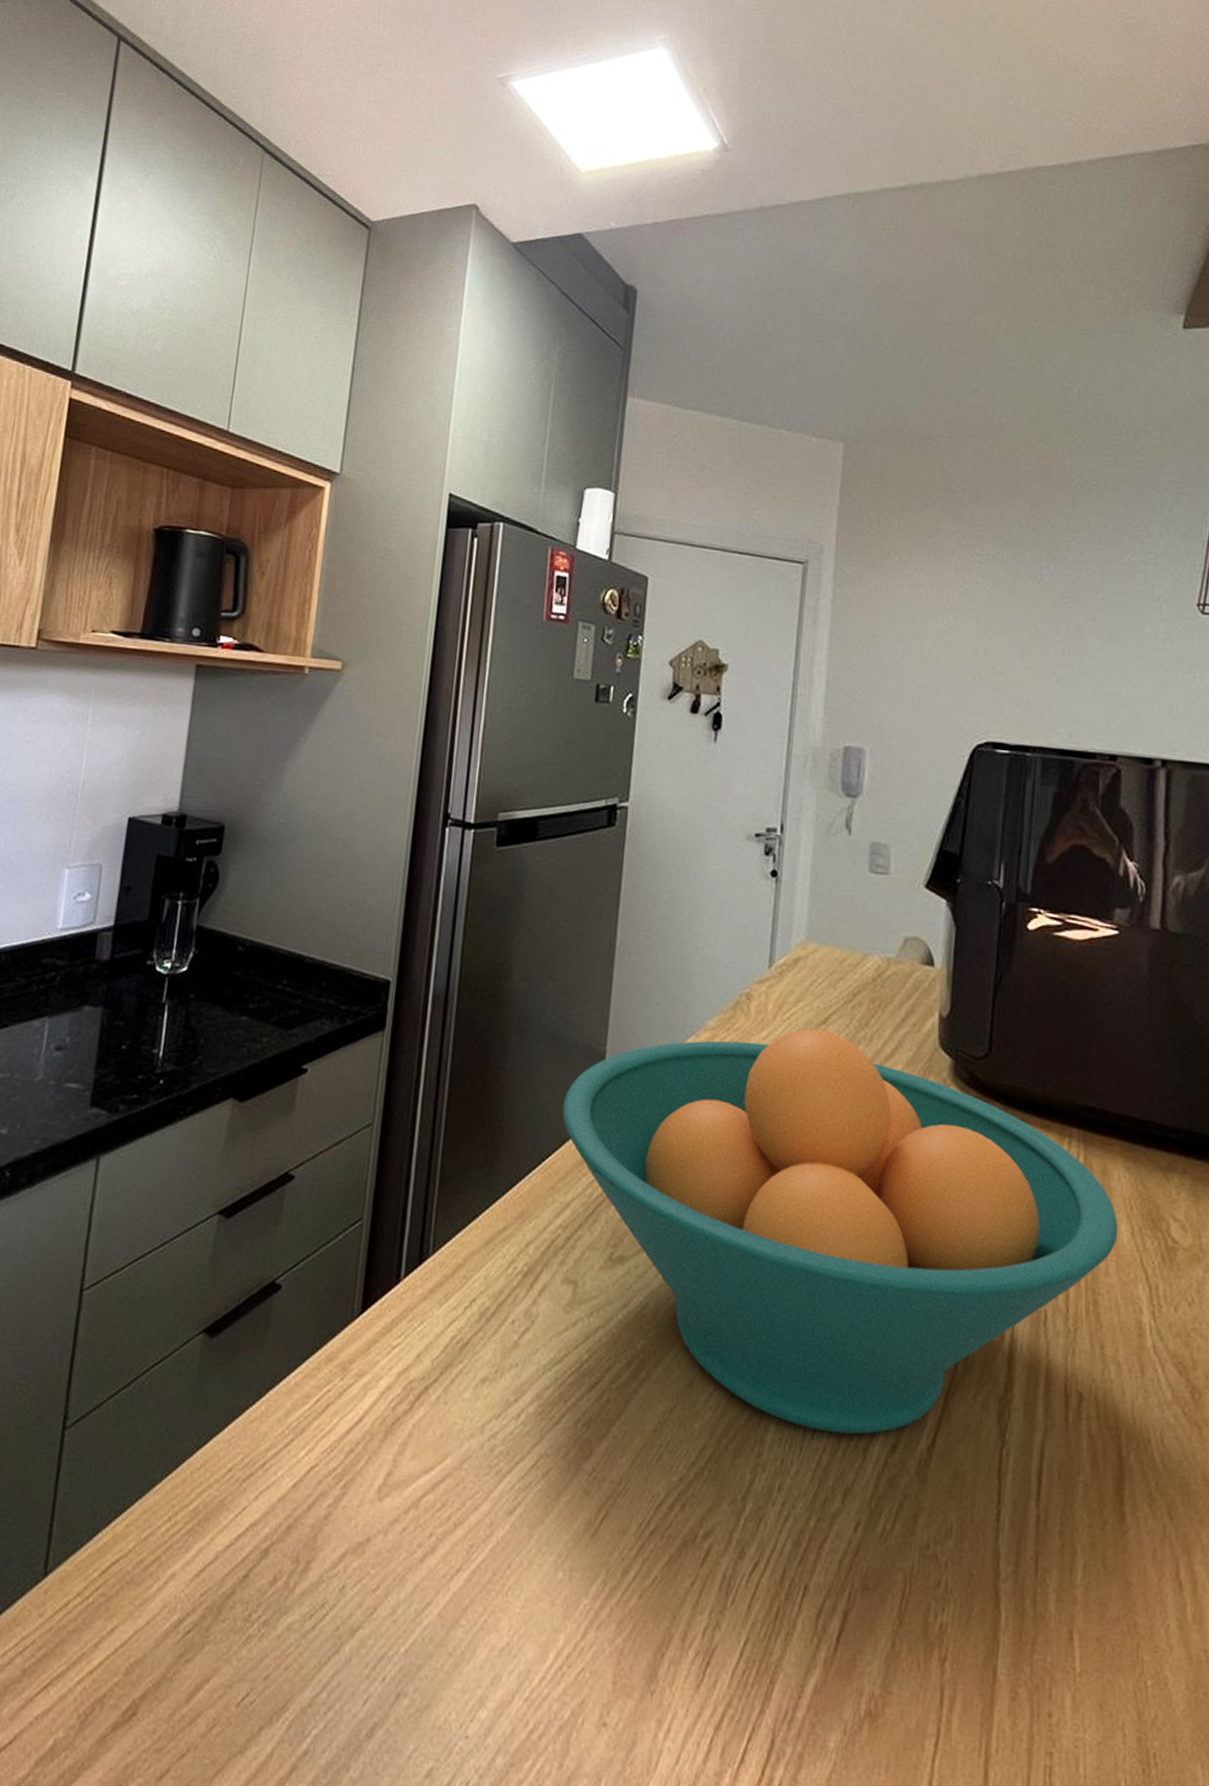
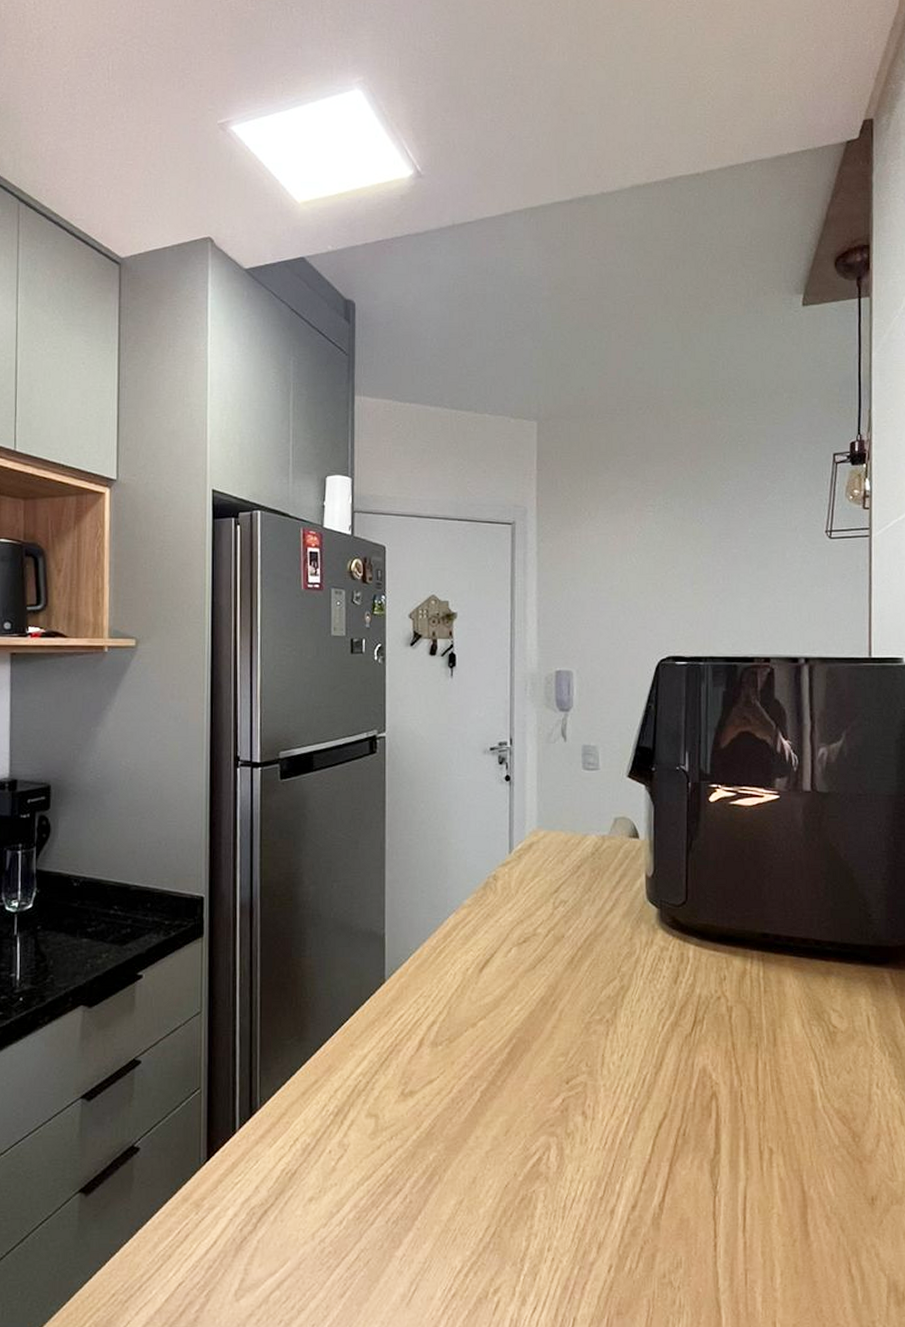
fruit bowl: present [562,1028,1119,1435] -> none [354,897,792,1203]

